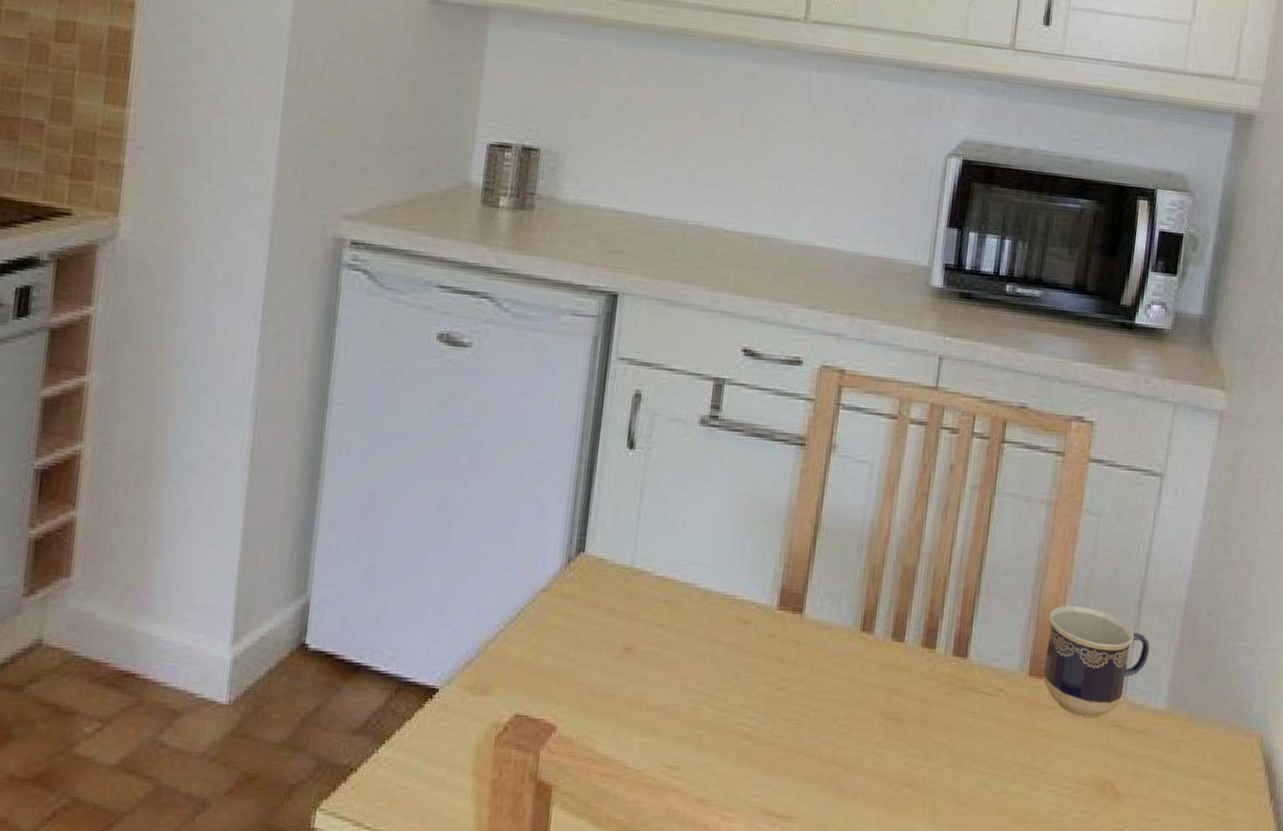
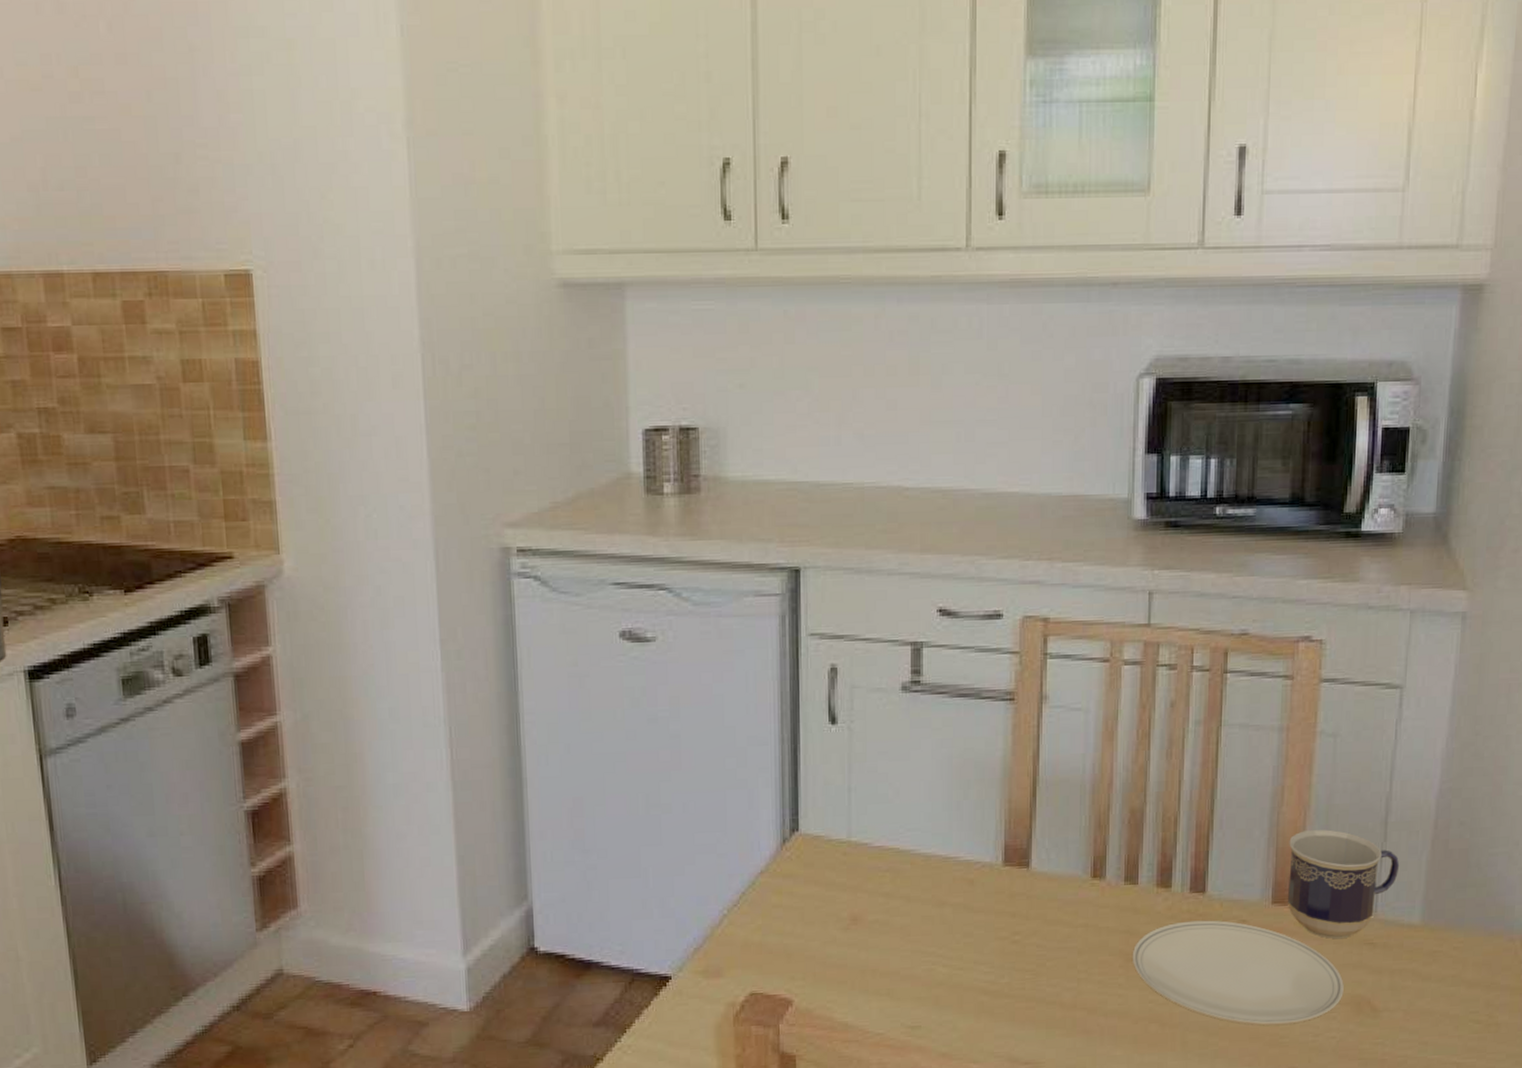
plate: none [892,684,1091,802] -> present [1132,920,1344,1026]

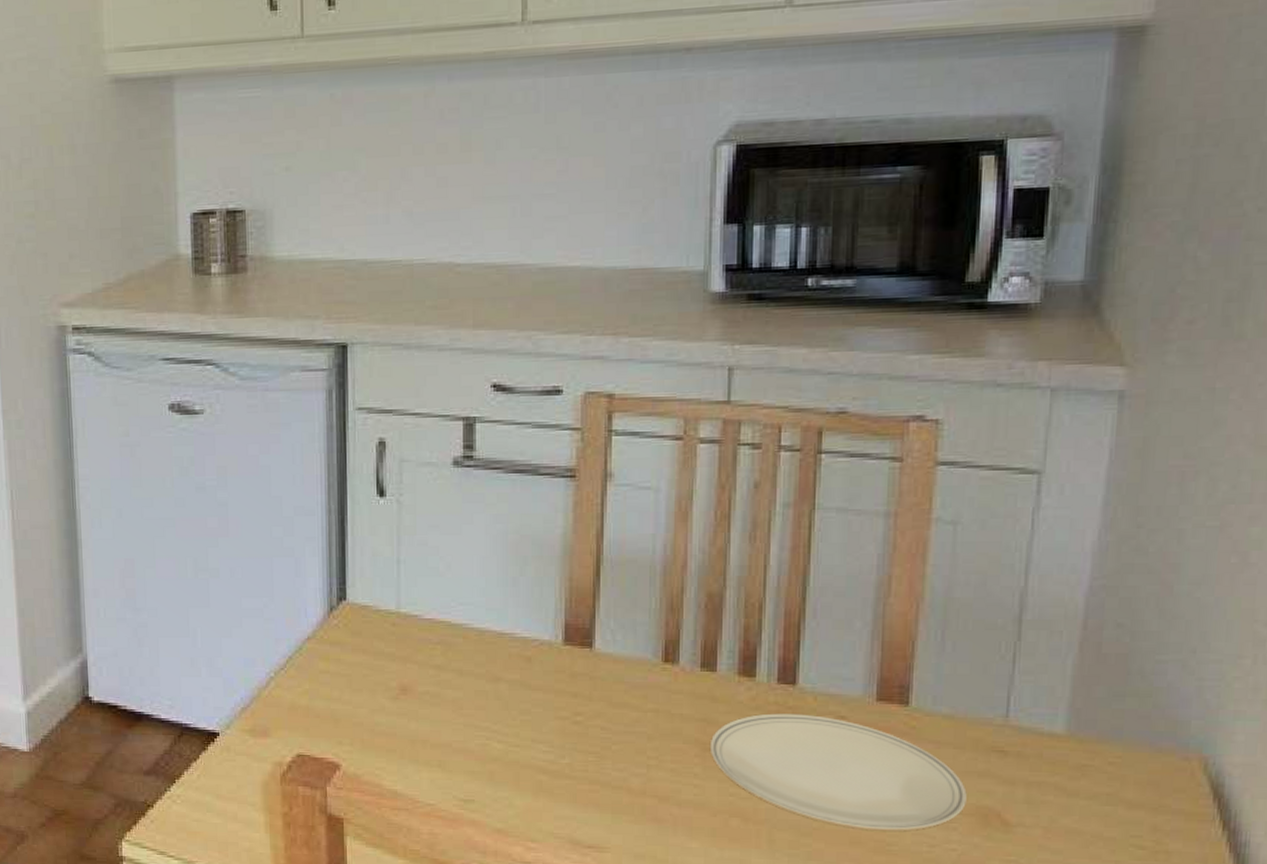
cup: present [1287,829,1400,939] -> none [895,625,1038,743]

